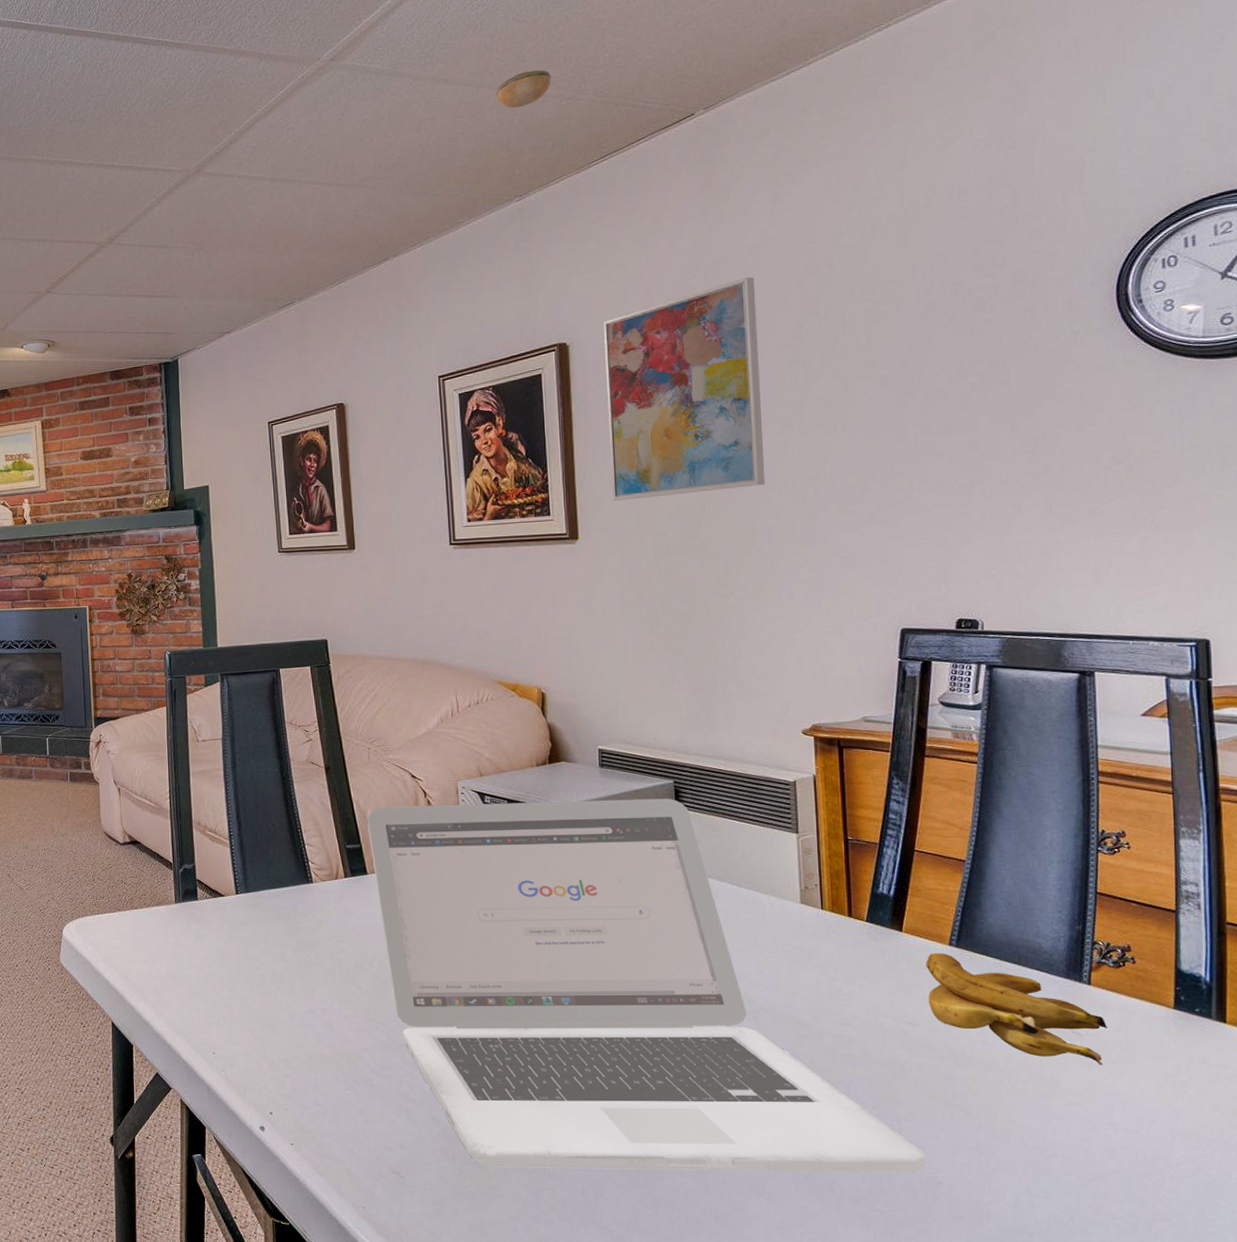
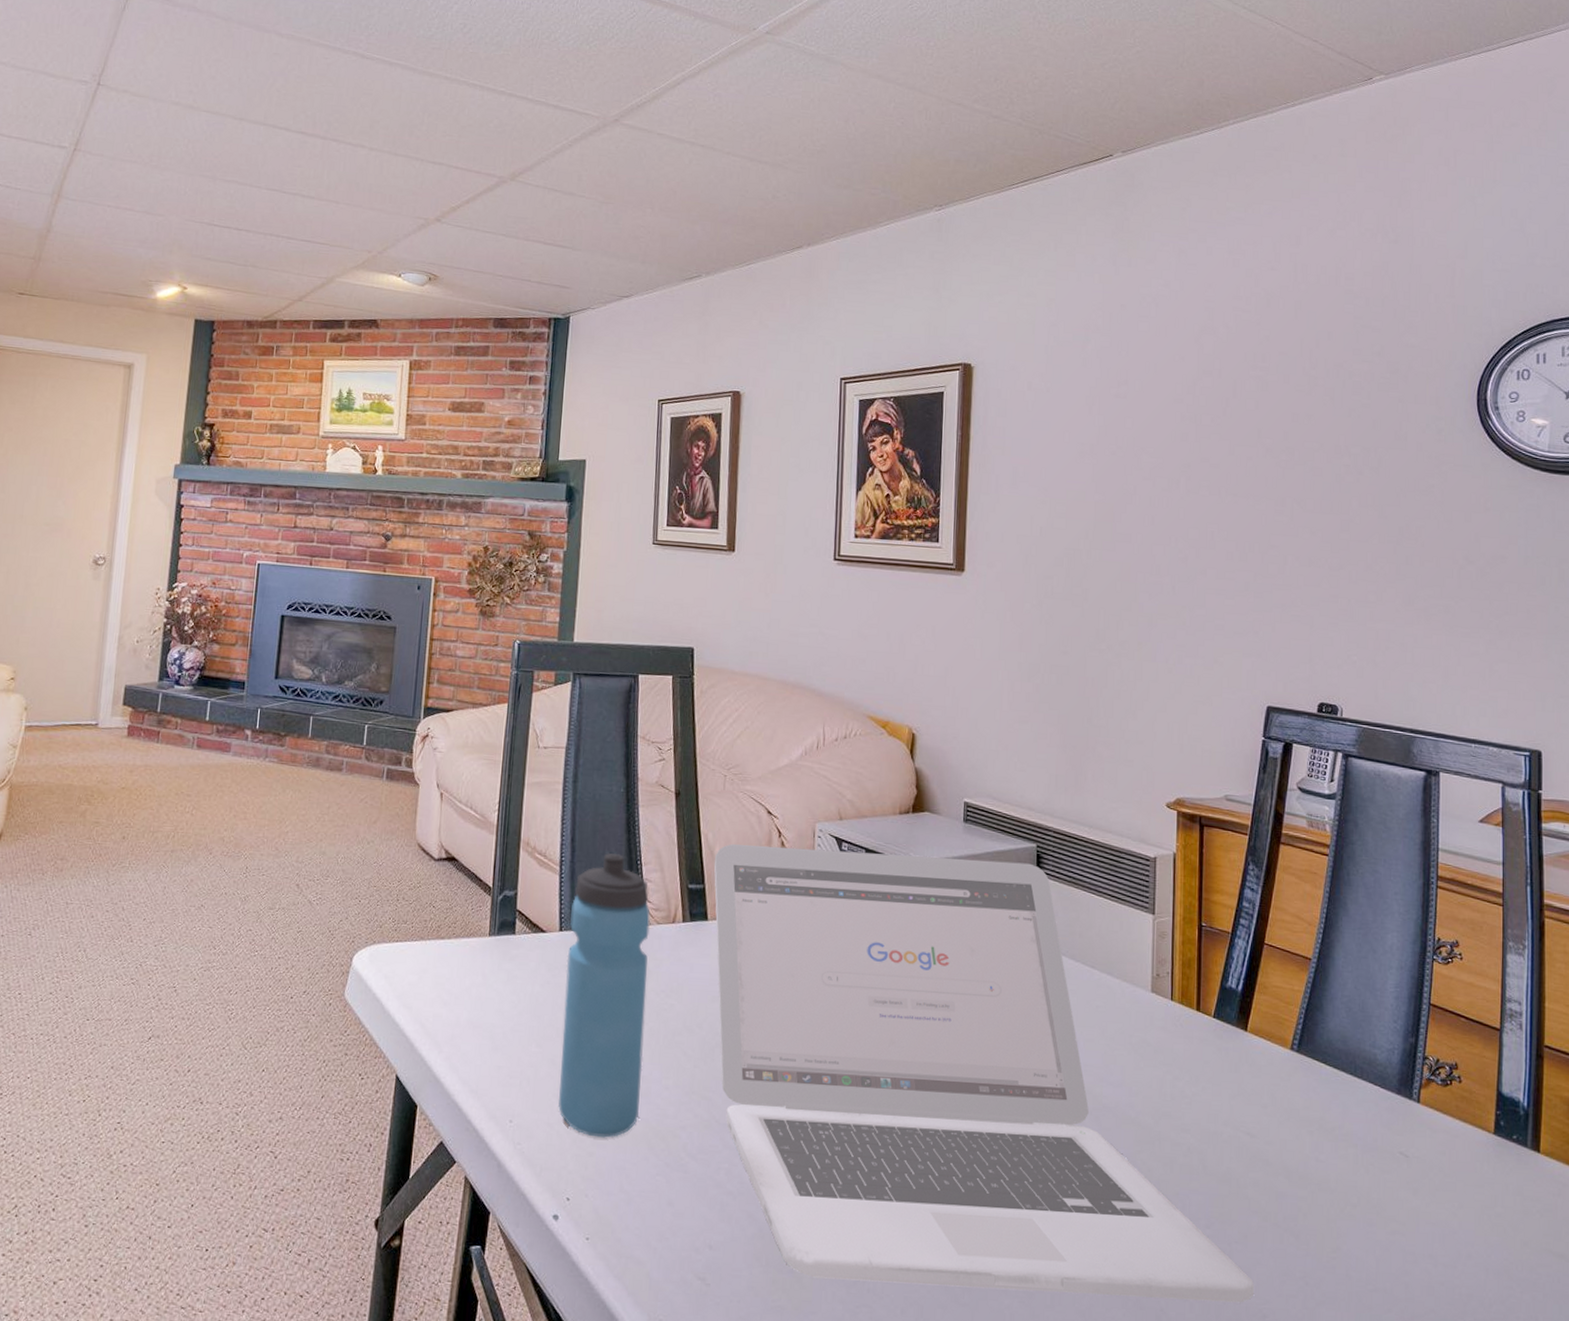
water bottle: none [244,824,325,1062] -> present [558,852,650,1138]
smoke detector: present [495,70,551,109] -> none [926,82,981,117]
wall art: present [604,277,766,501] -> none [1002,325,1156,540]
banana: present [926,952,1108,1065] -> none [1267,1056,1434,1192]

